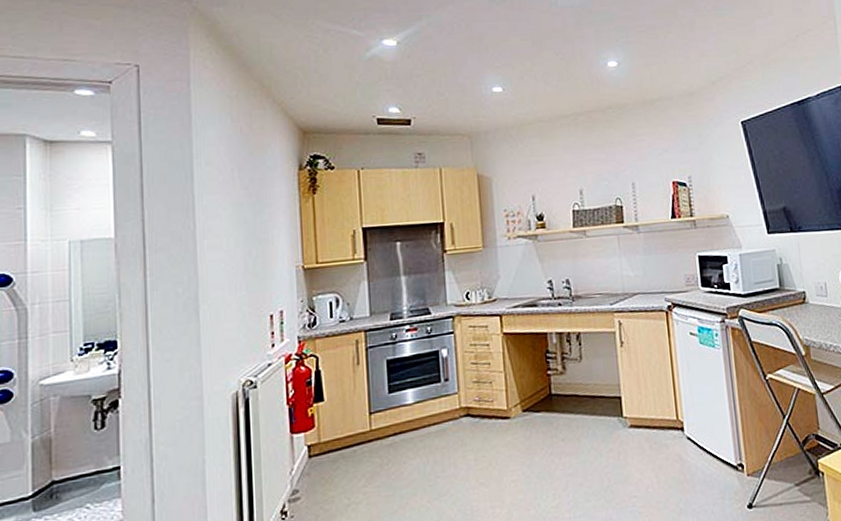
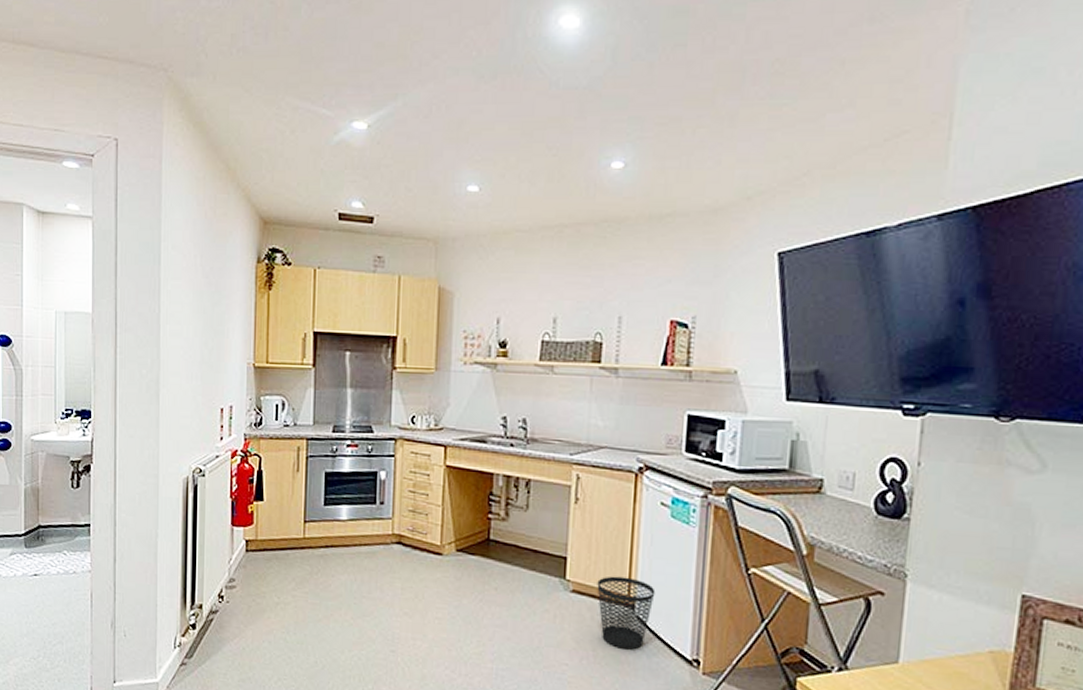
wastebasket: none [650,403,699,470] -> present [597,576,656,650]

